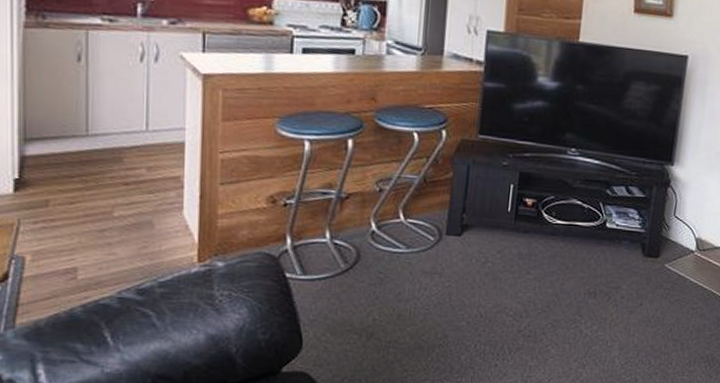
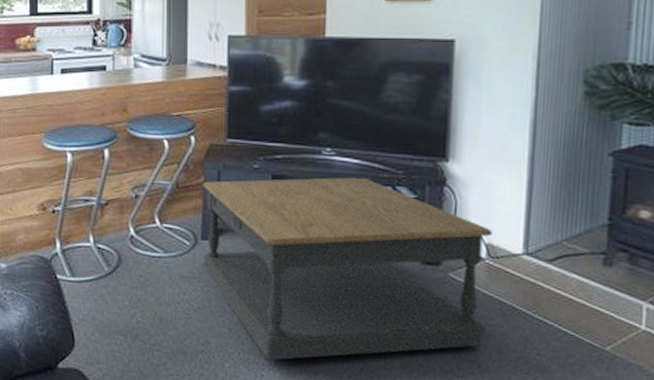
coffee table: none [446,176,703,350] -> present [202,177,493,360]

